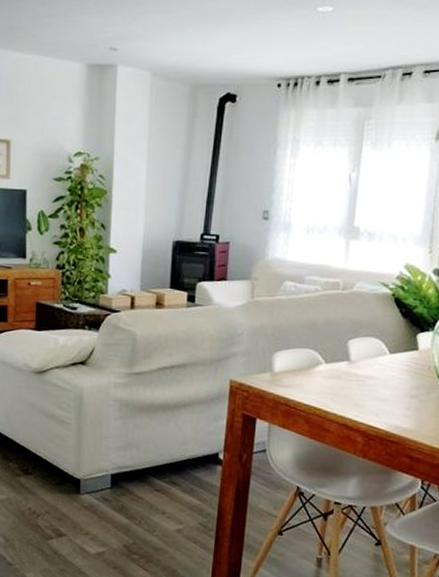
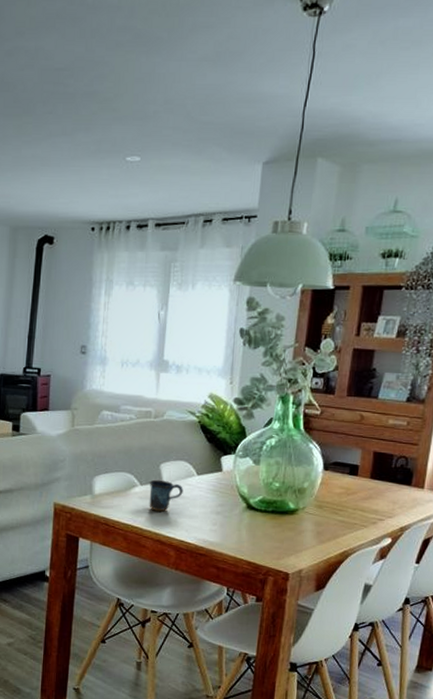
mug: none [334,357,374,393] -> present [149,479,183,512]

